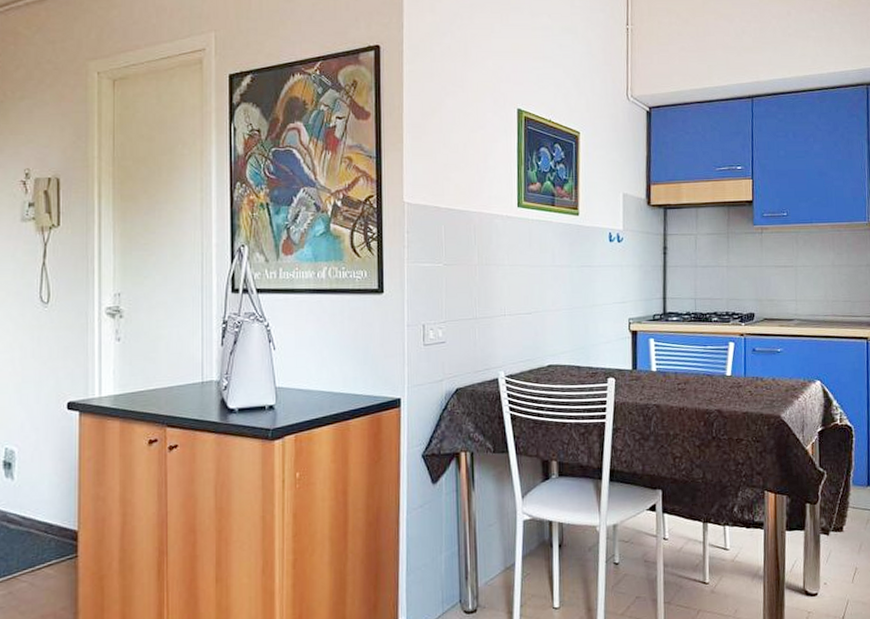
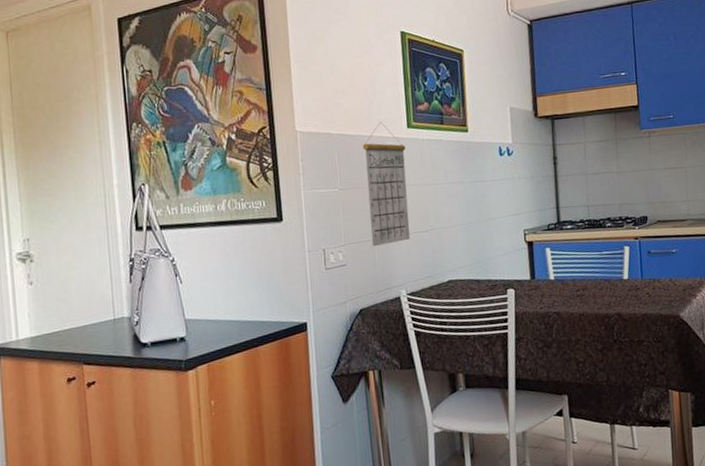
calendar: none [470,199,514,326] -> present [362,122,410,247]

